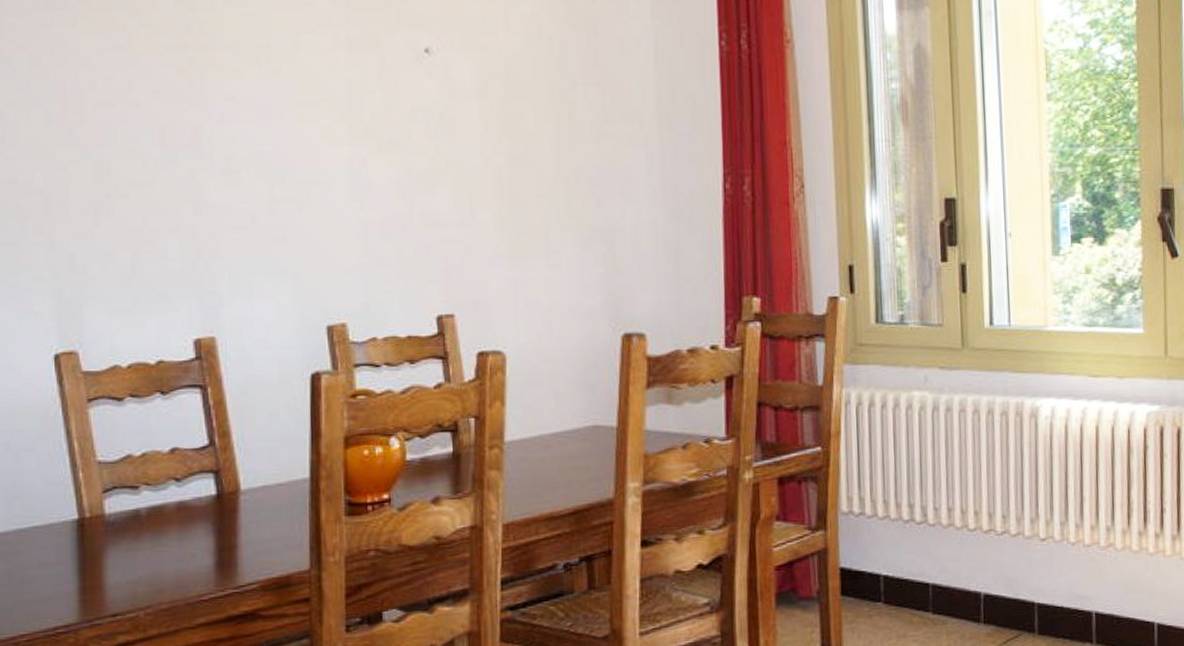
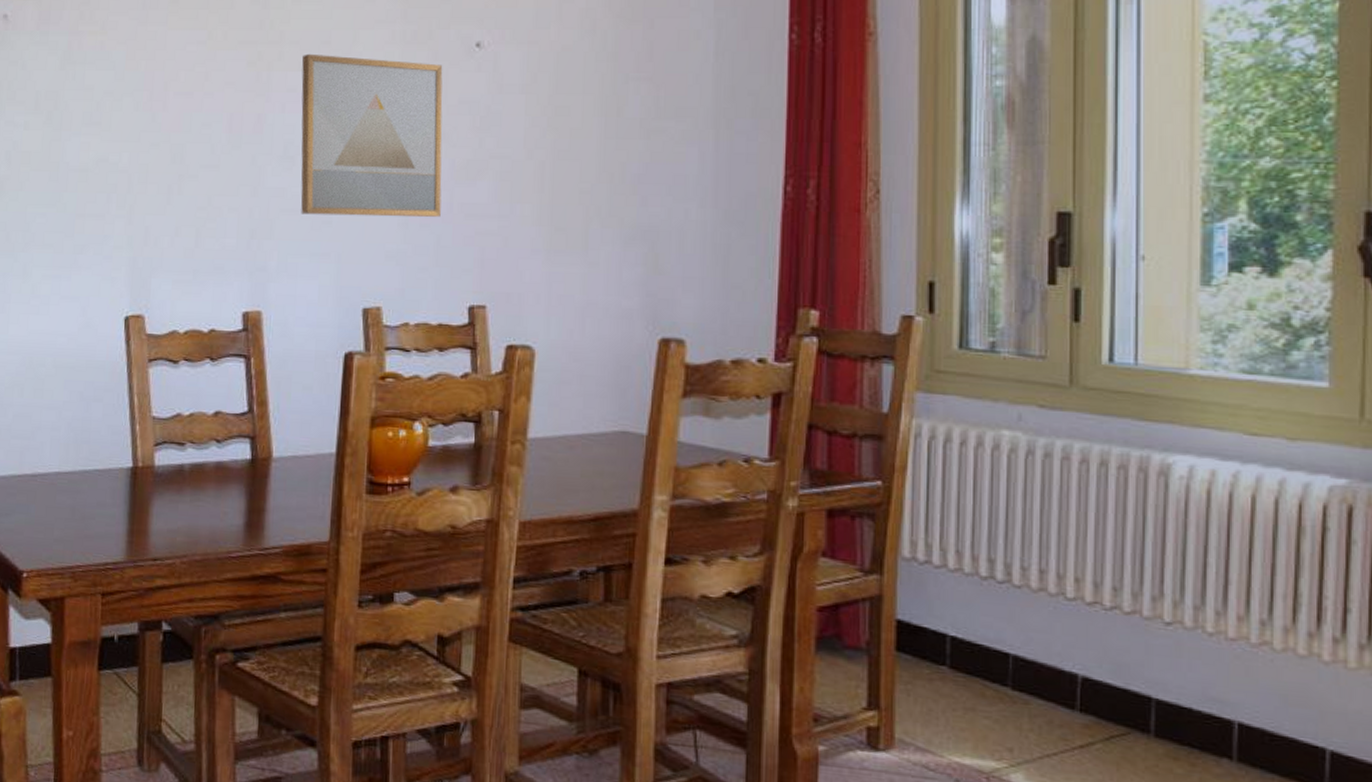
wall art: none [239,59,401,231] -> present [300,53,443,217]

